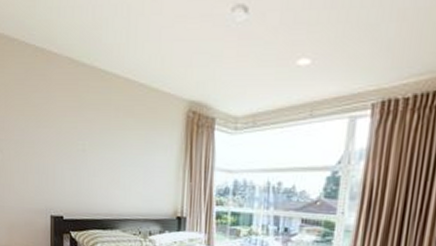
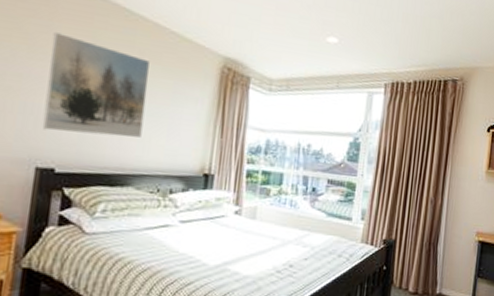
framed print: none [51,102,125,187] -> present [42,32,150,138]

